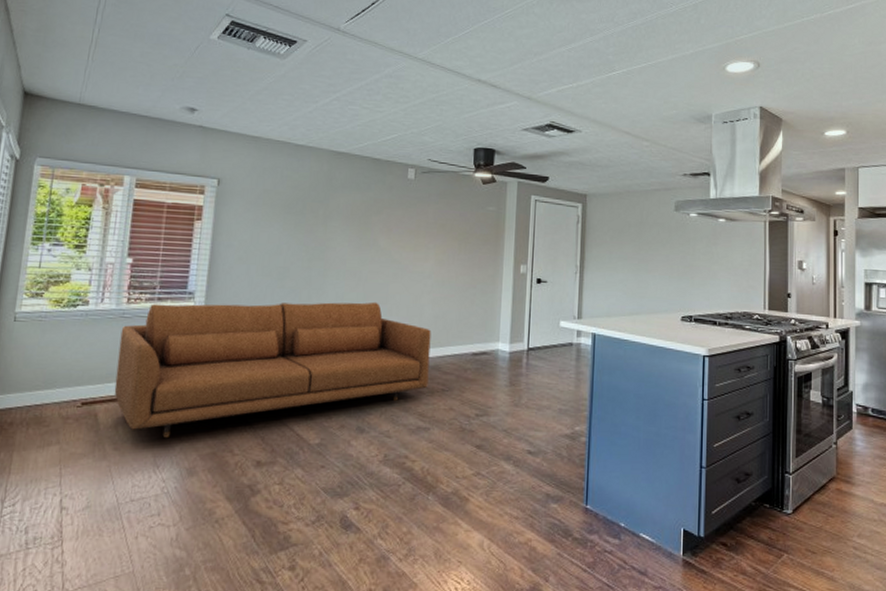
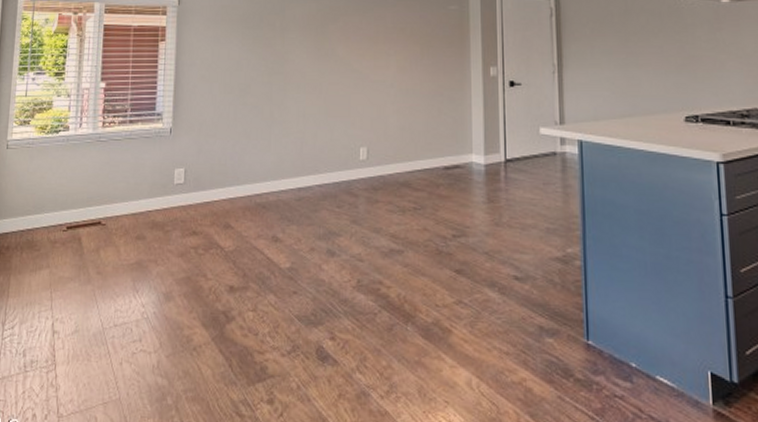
sofa: present [114,302,431,439] -> none [95,115,398,262]

